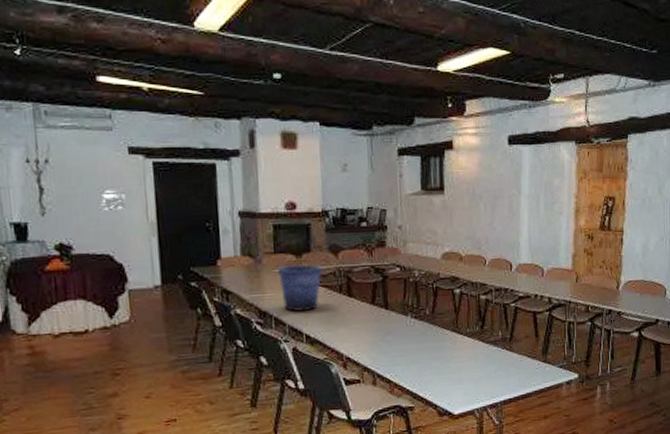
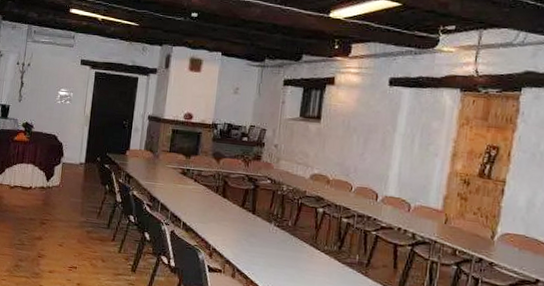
bucket: present [277,264,322,312] -> none [169,163,205,203]

